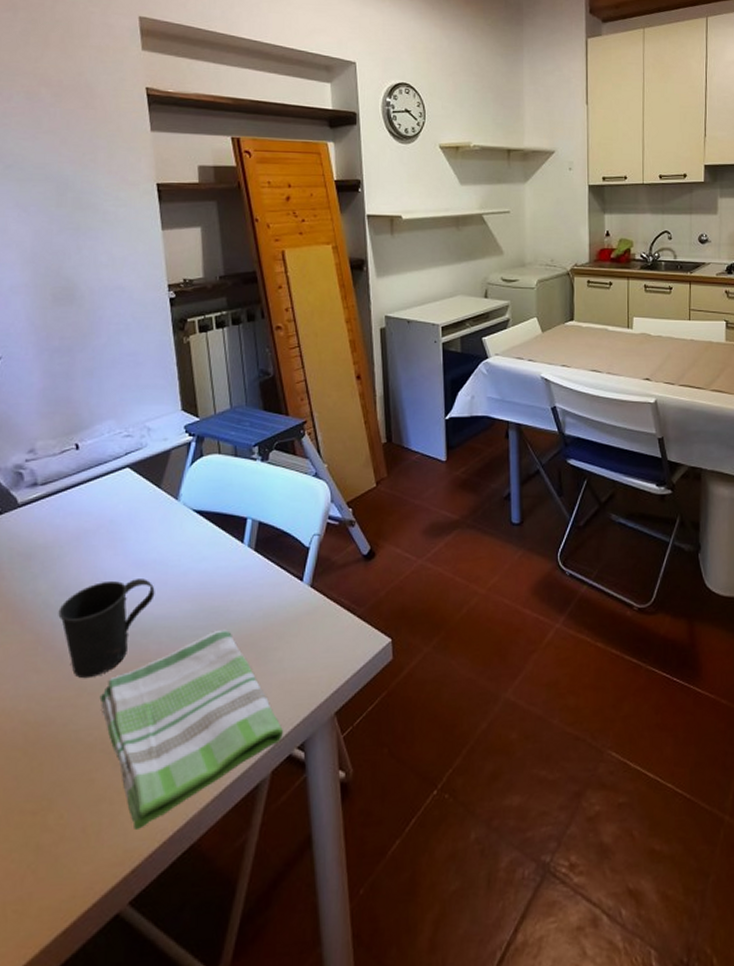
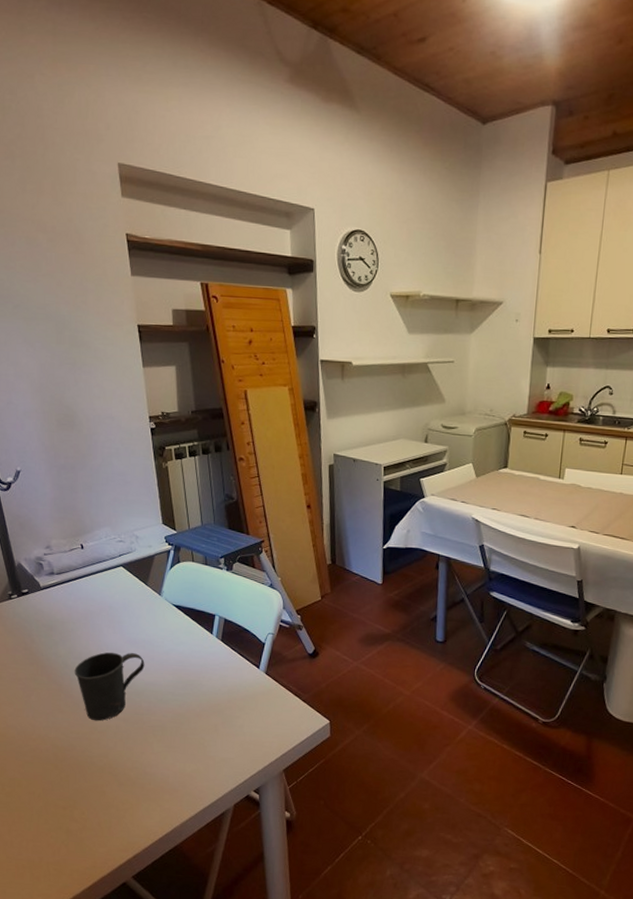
dish towel: present [99,629,283,831] -> none [106,698,243,831]

